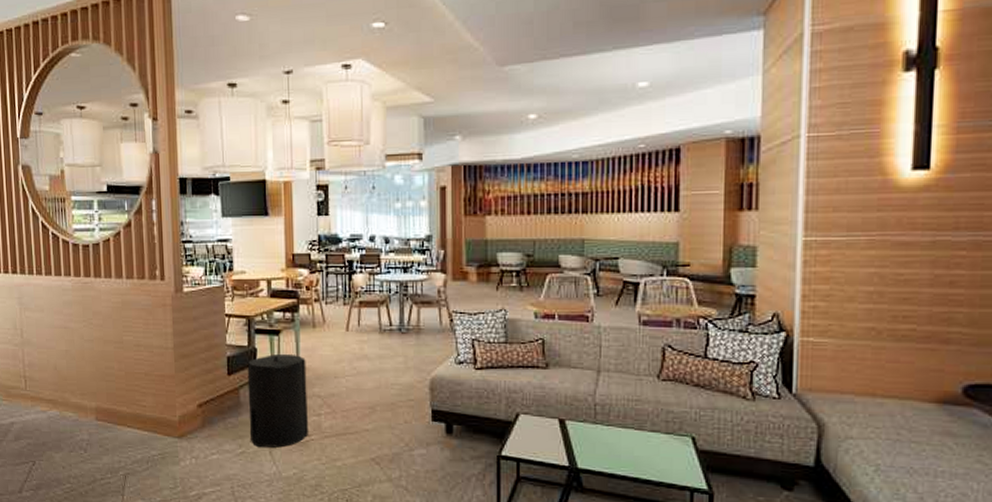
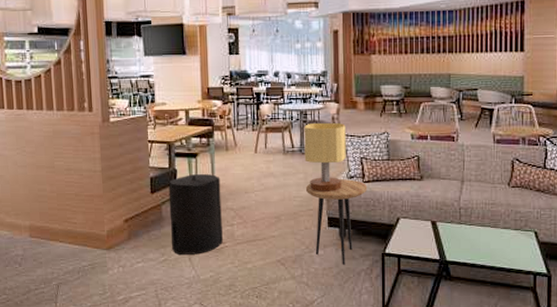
table lamp: none [404,298,454,380] -> present [304,123,346,193]
side table: none [405,365,480,468] -> present [305,179,368,265]

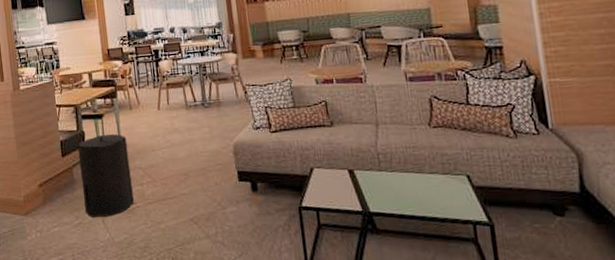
table lamp: present [304,123,346,193] -> none [204,73,250,146]
side table: present [305,179,368,265] -> none [211,130,276,221]

